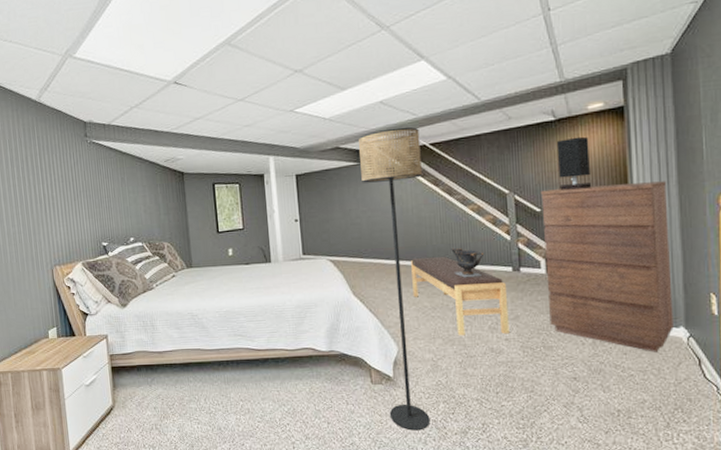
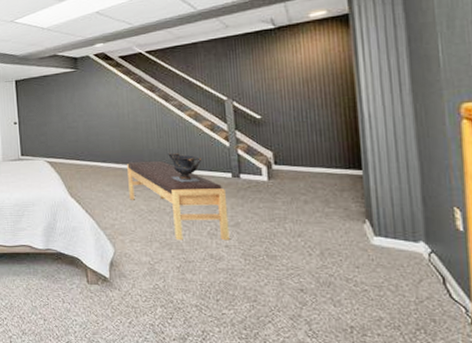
floor lamp: present [357,127,431,431] -> none [74,35,148,334]
dresser: present [541,181,674,352] -> none [261,89,412,267]
table lamp: present [556,136,592,190] -> none [276,44,316,98]

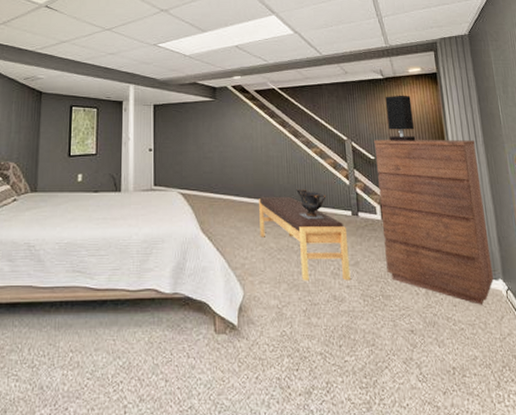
dresser: none [261,89,412,267] -> present [374,139,494,305]
table lamp: none [276,44,316,98] -> present [385,95,416,142]

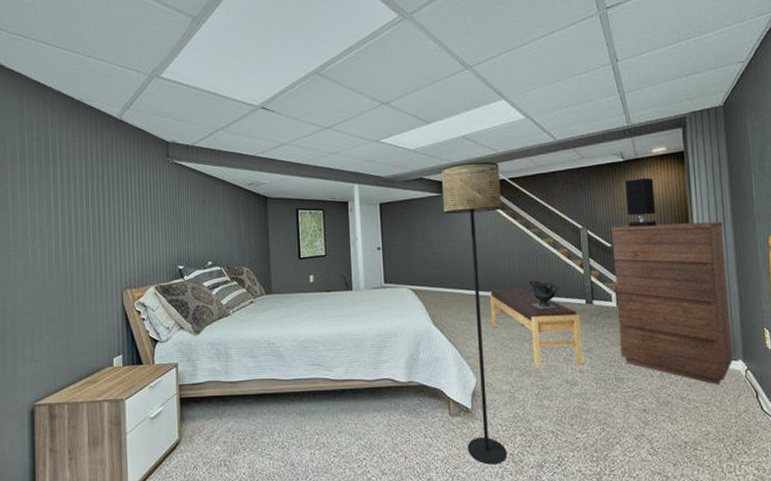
floor lamp: none [214,70,274,391] -> present [440,161,508,465]

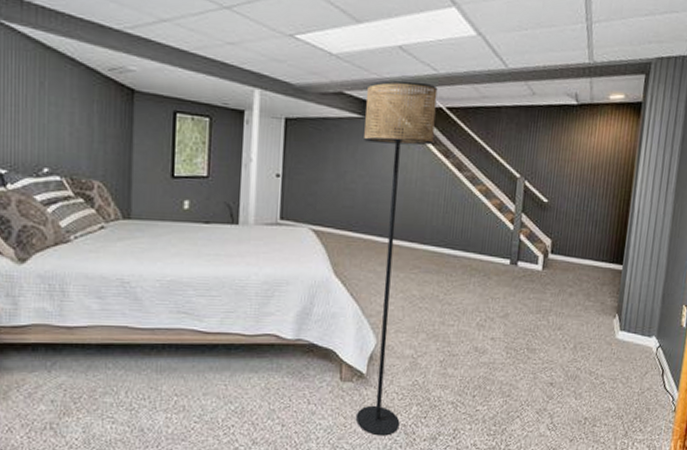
bench: present [490,287,583,368] -> none [402,238,501,333]
decorative urn: present [528,279,560,310] -> none [451,231,485,268]
dresser: present [611,222,733,385] -> none [537,179,665,361]
table lamp: present [625,177,657,228] -> none [569,127,605,185]

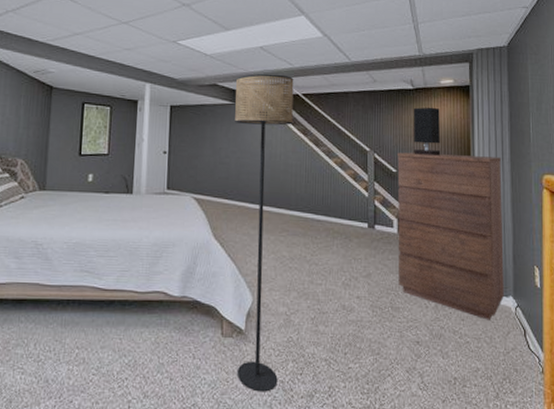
dresser: none [537,179,665,361] -> present [397,152,504,320]
table lamp: none [569,127,605,185] -> present [413,107,441,157]

